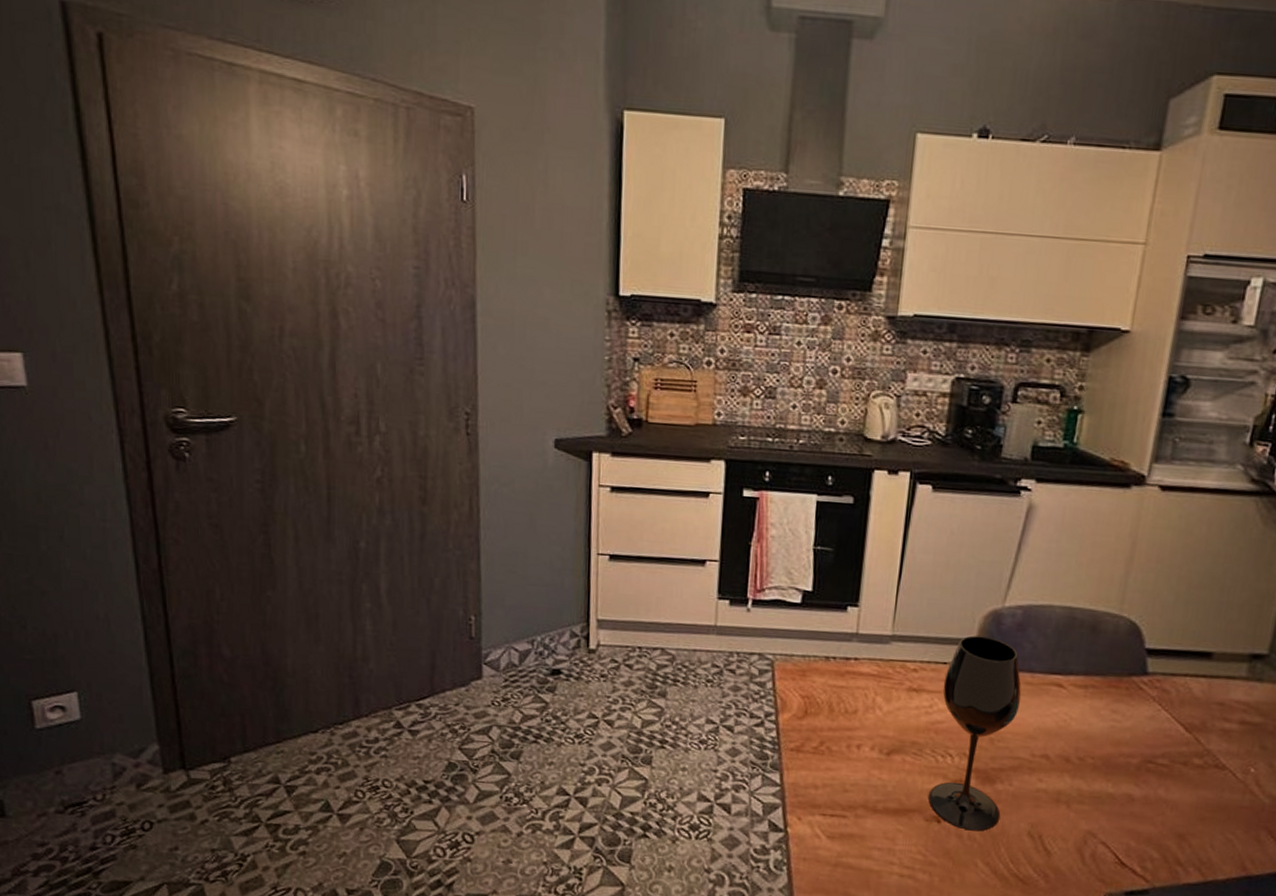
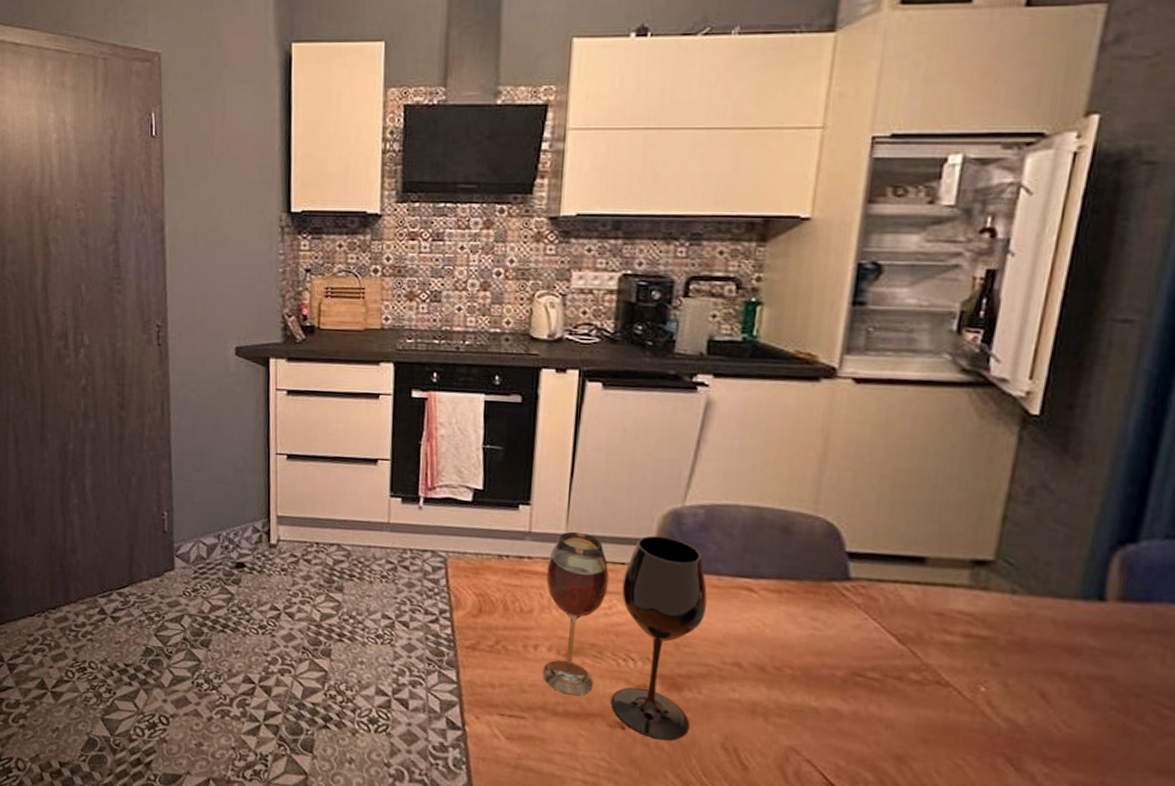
wineglass: none [865,632,932,793] -> present [543,531,609,696]

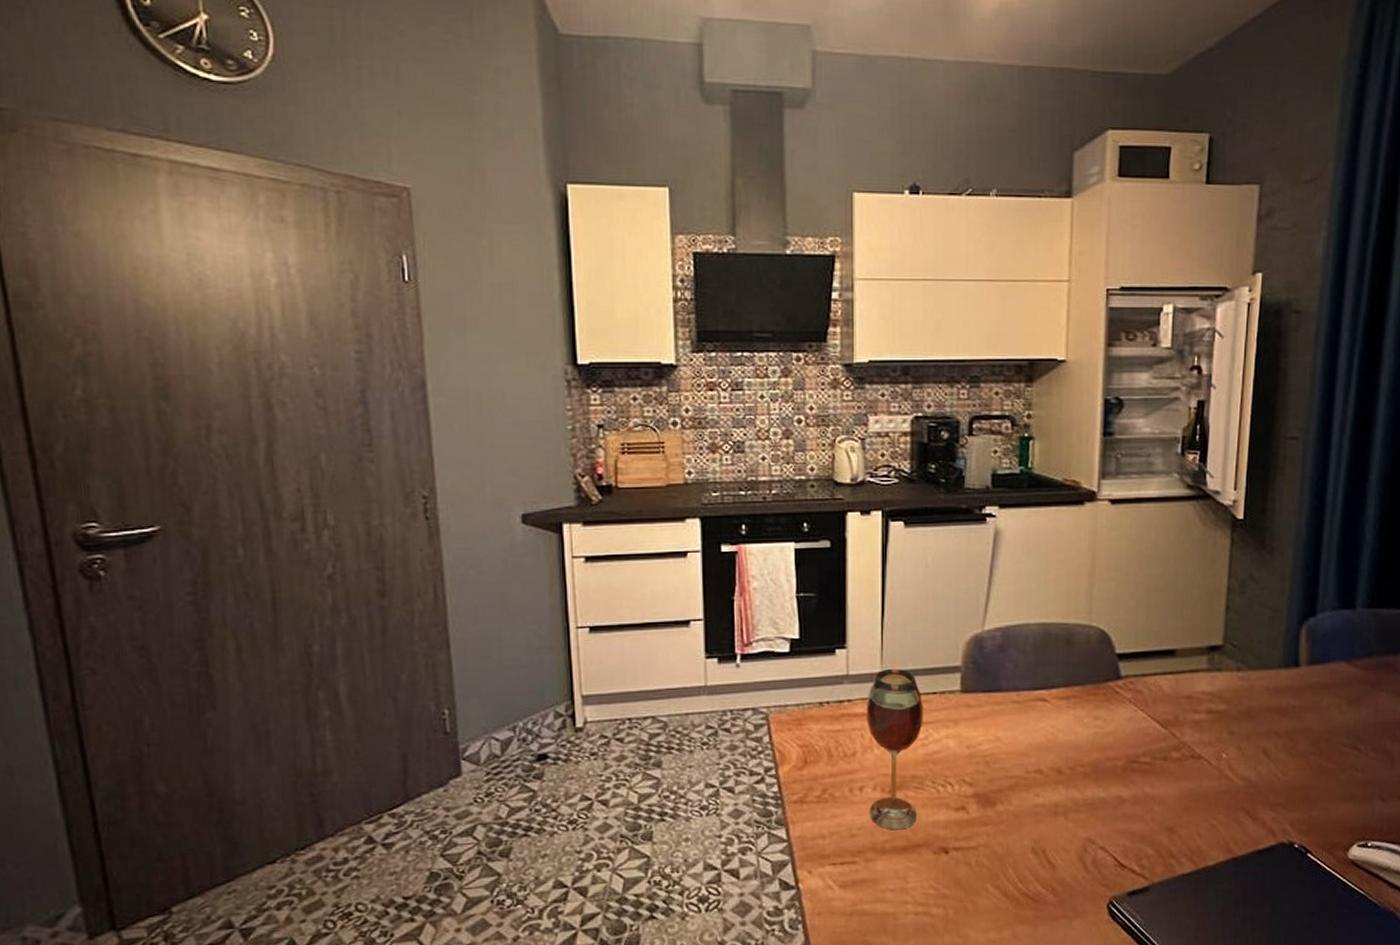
wineglass: present [611,535,708,741] -> none [934,662,1010,857]

